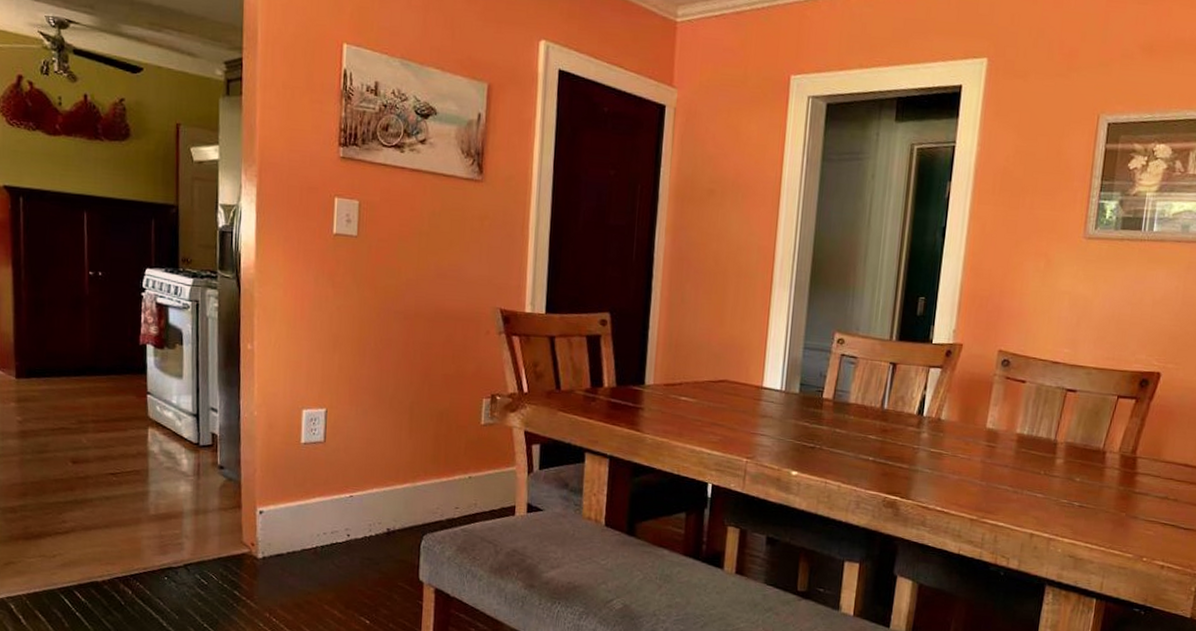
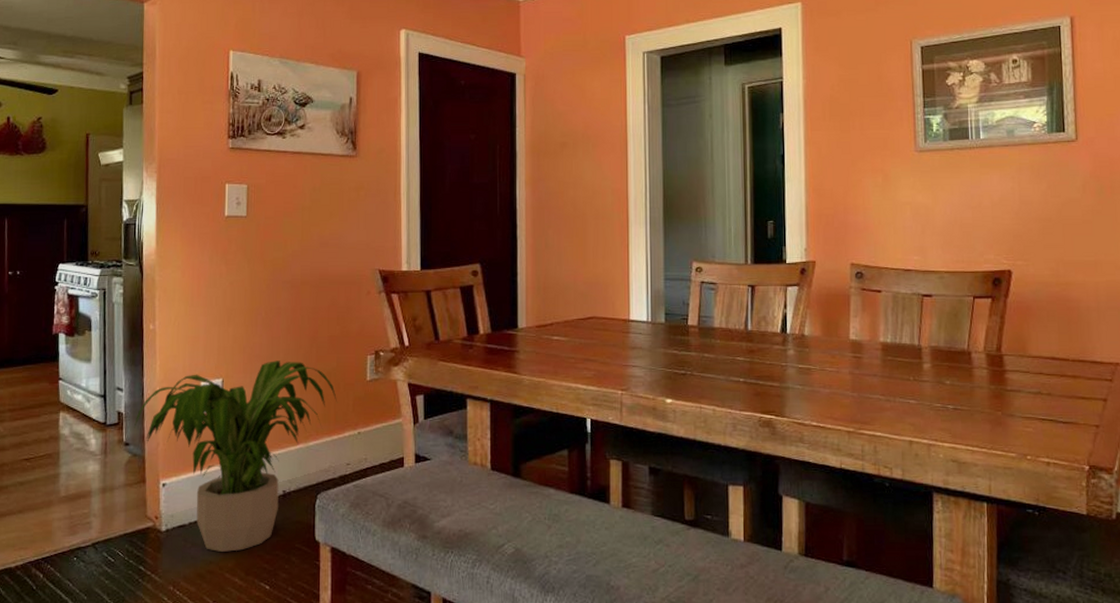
potted plant: none [230,395,448,584] -> present [134,361,337,552]

